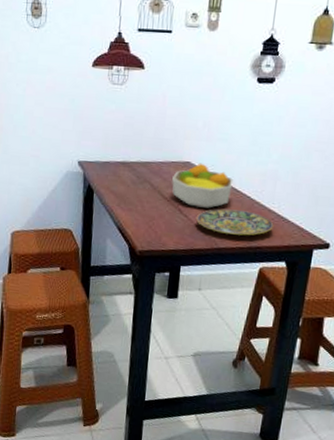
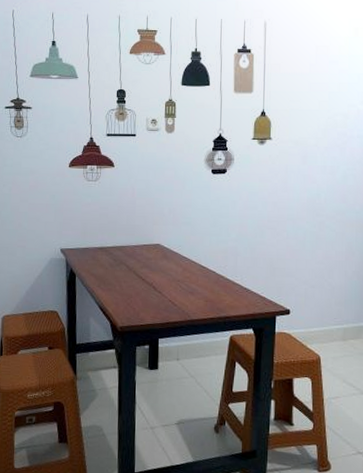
fruit bowl: present [172,163,234,209] -> none [145,244,199,284]
plate: present [195,208,274,236] -> none [169,284,239,307]

